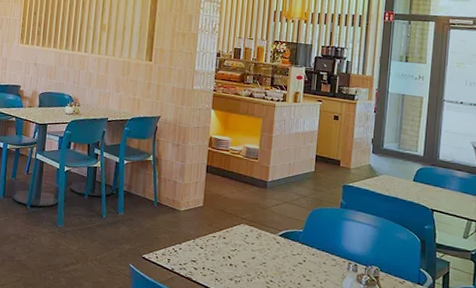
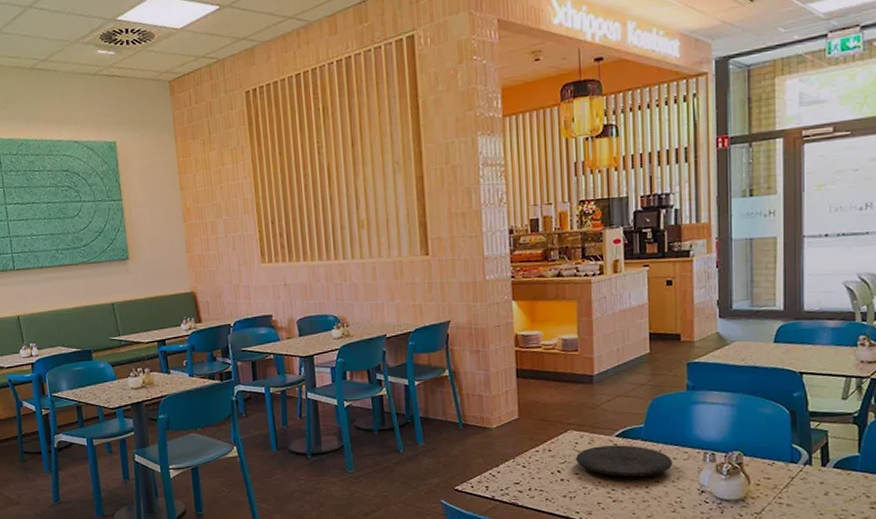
plate: none [245,241,323,275] -> present [576,445,673,477]

